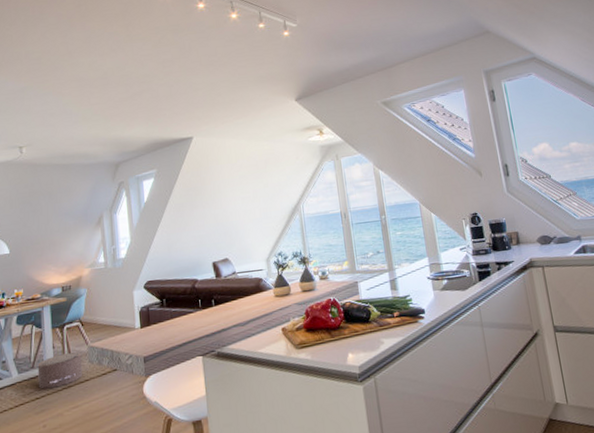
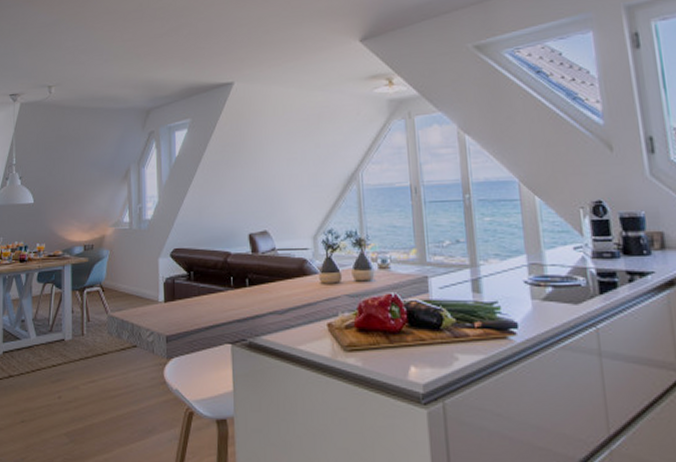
pouf: present [37,352,83,389] -> none [54,320,101,357]

